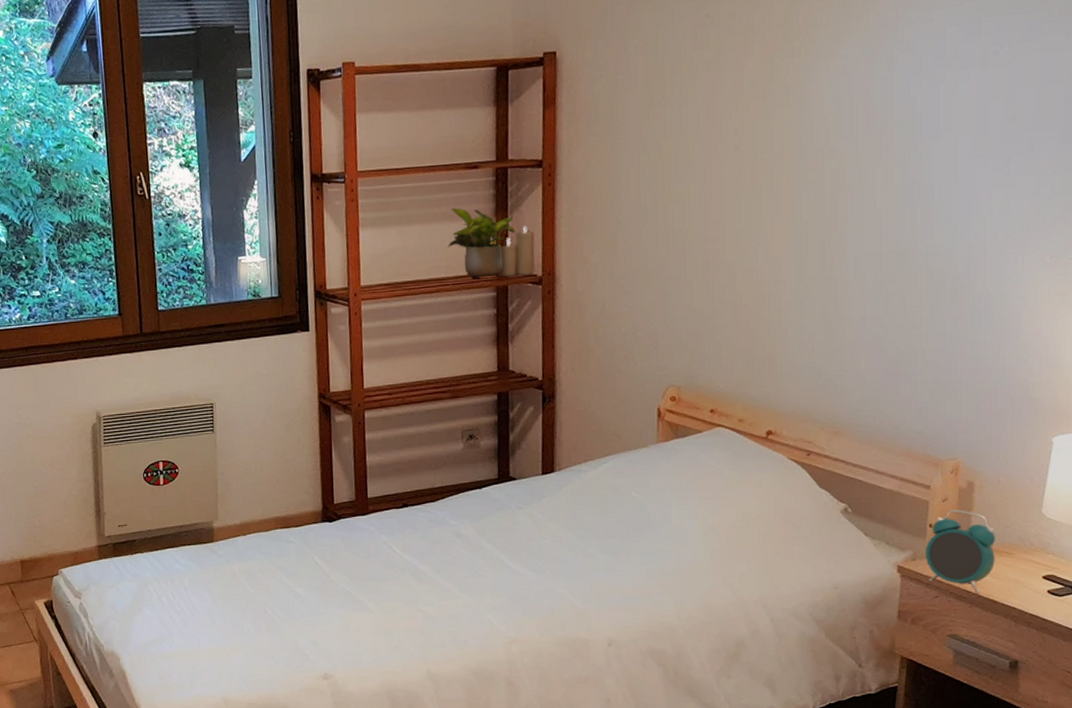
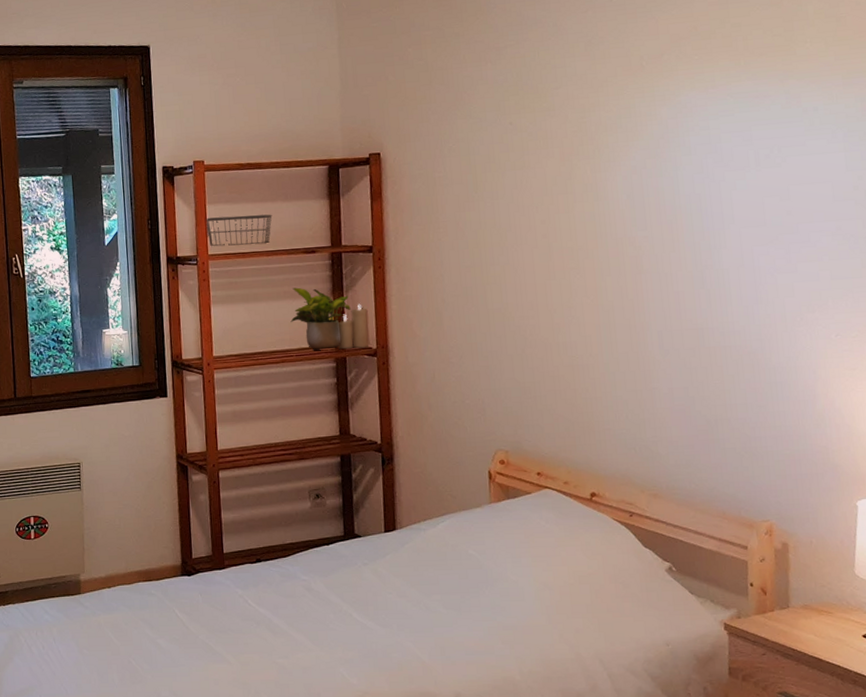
basket: none [355,124,431,162] -> present [206,214,272,247]
alarm clock: present [925,510,995,594] -> none [748,569,816,652]

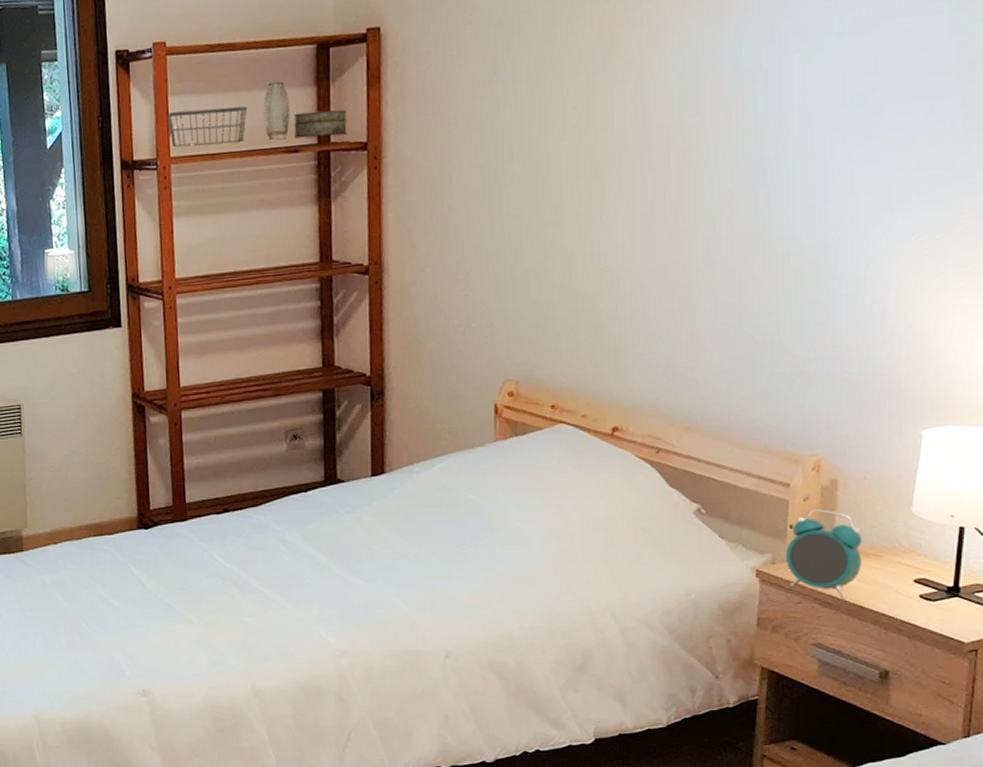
vase: none [285,194,308,243] -> present [263,81,290,140]
potted plant: present [290,287,351,350] -> none [267,194,339,269]
decorative box: none [310,219,356,242] -> present [293,109,347,138]
candle: present [338,303,369,349] -> none [323,212,360,267]
alarm clock: none [748,569,816,652] -> present [785,509,862,600]

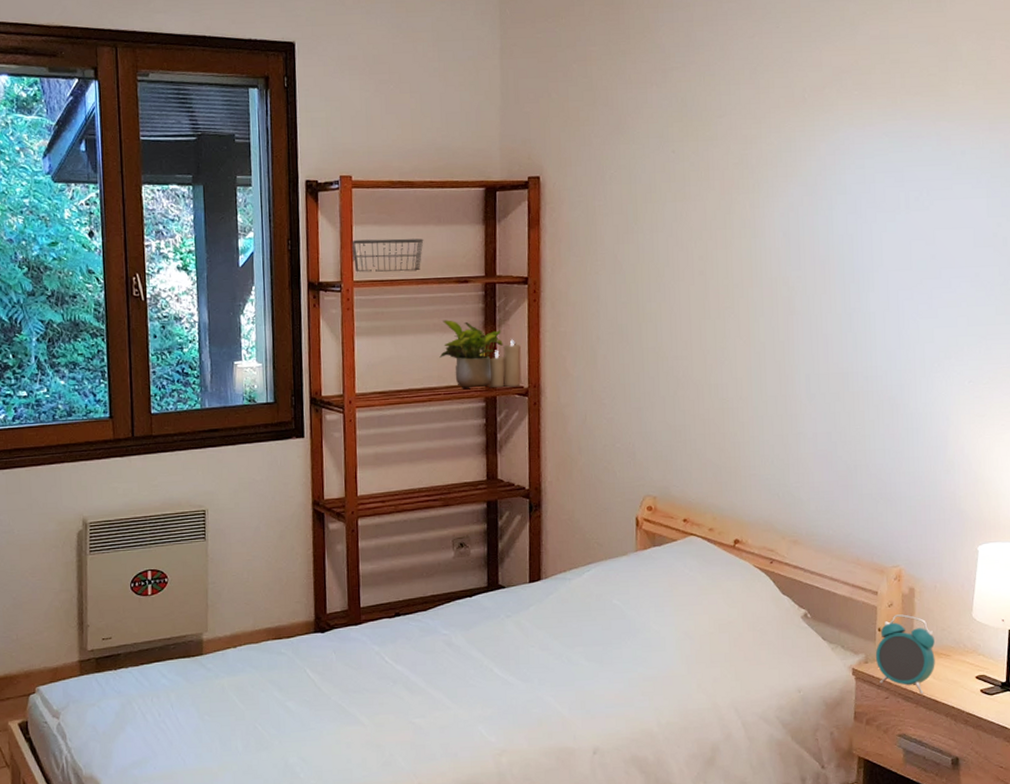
vase: present [263,81,290,140] -> none [437,218,461,271]
potted plant: none [267,194,339,269] -> present [439,320,503,389]
decorative box: present [293,109,347,138] -> none [464,247,511,270]
candle: none [323,212,360,267] -> present [489,339,521,388]

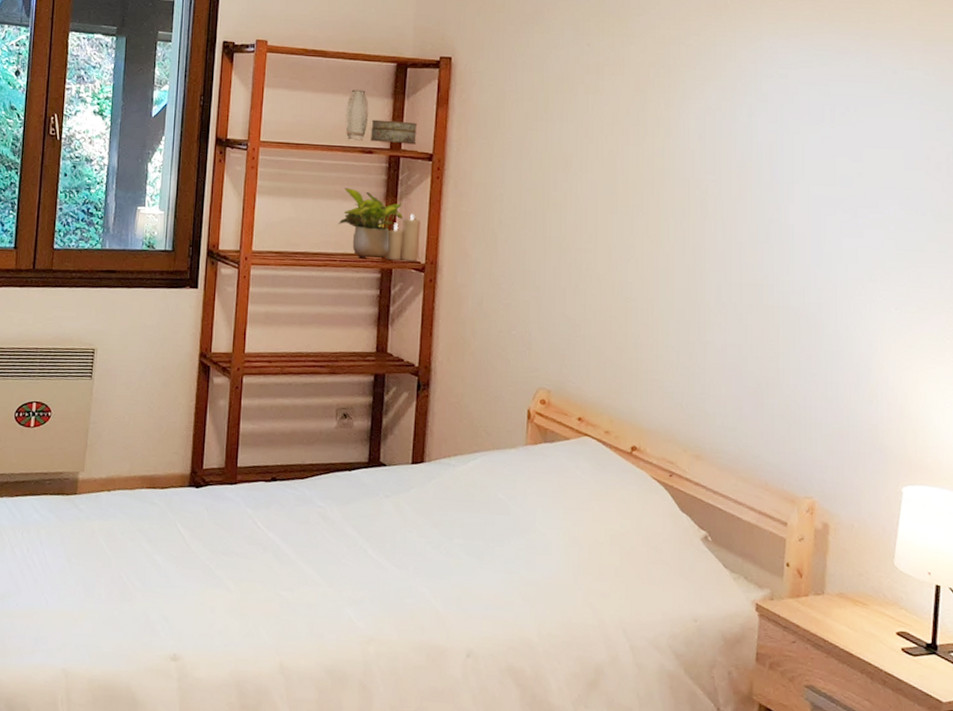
basket: present [352,238,424,273] -> none [261,102,332,137]
vase: none [437,218,461,271] -> present [345,89,369,141]
decorative box: none [464,247,511,270] -> present [370,119,417,145]
alarm clock: present [875,614,935,694] -> none [782,551,850,644]

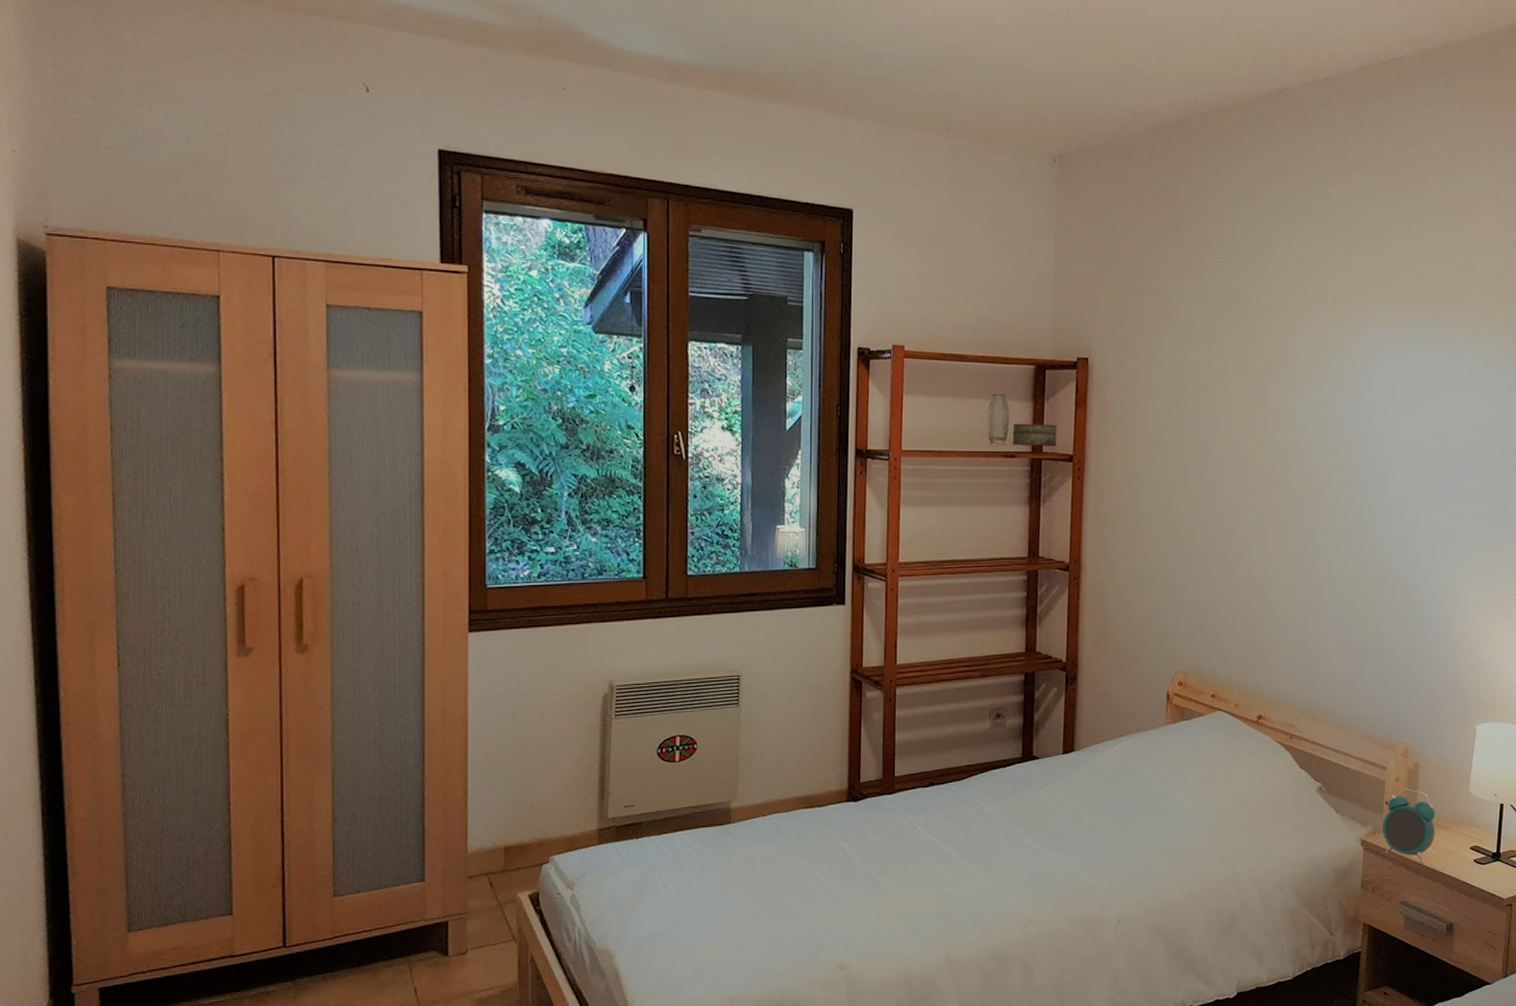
potted plant: present [338,187,403,259] -> none [984,493,1047,561]
candle: present [385,213,420,262] -> none [1031,515,1063,562]
alarm clock: none [782,551,850,644] -> present [1382,788,1435,864]

